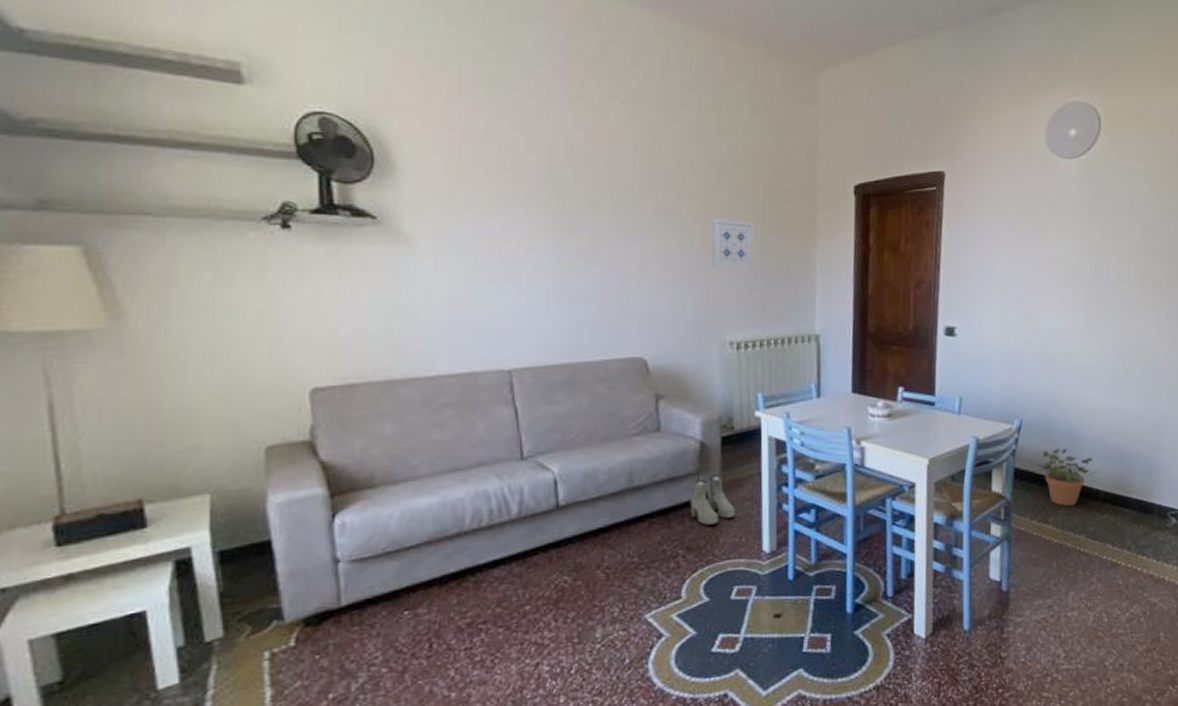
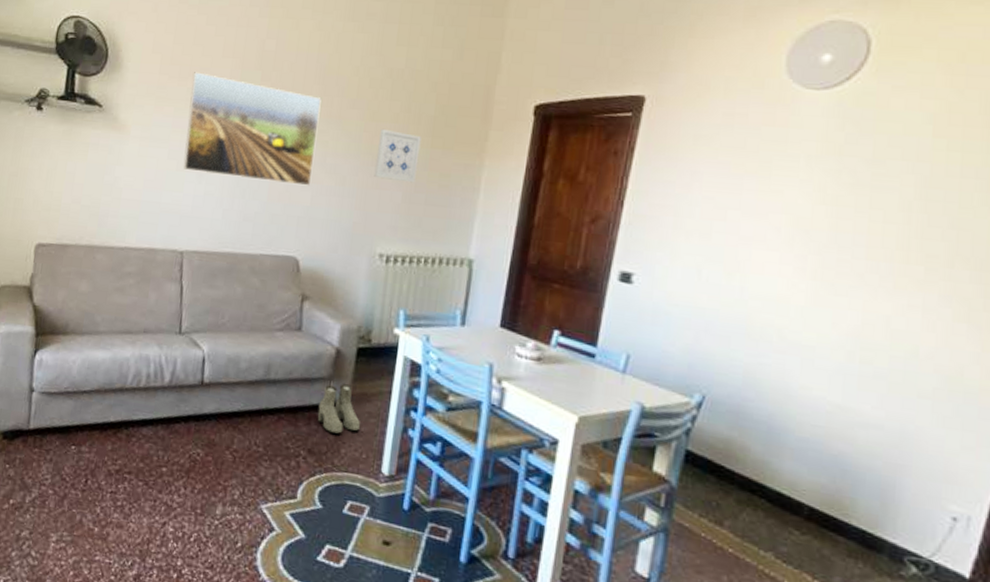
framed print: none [490,172,648,284] -> present [183,72,322,186]
potted plant: present [1038,448,1099,506] -> none [719,437,805,514]

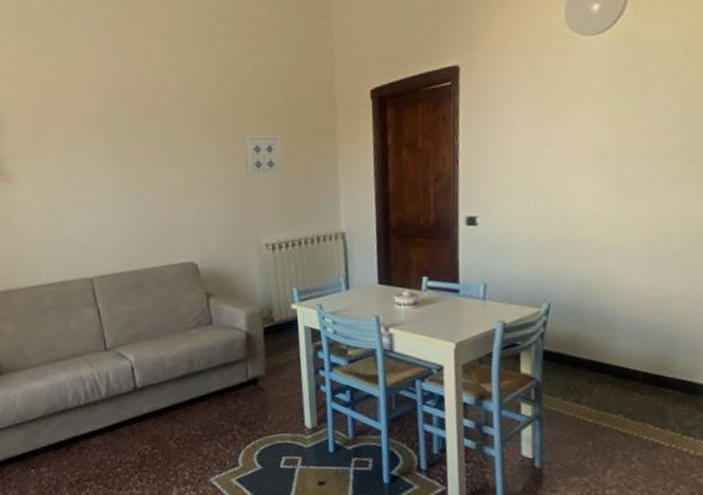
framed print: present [183,72,322,186] -> none [65,114,193,206]
boots: present [318,384,360,434] -> none [240,361,279,404]

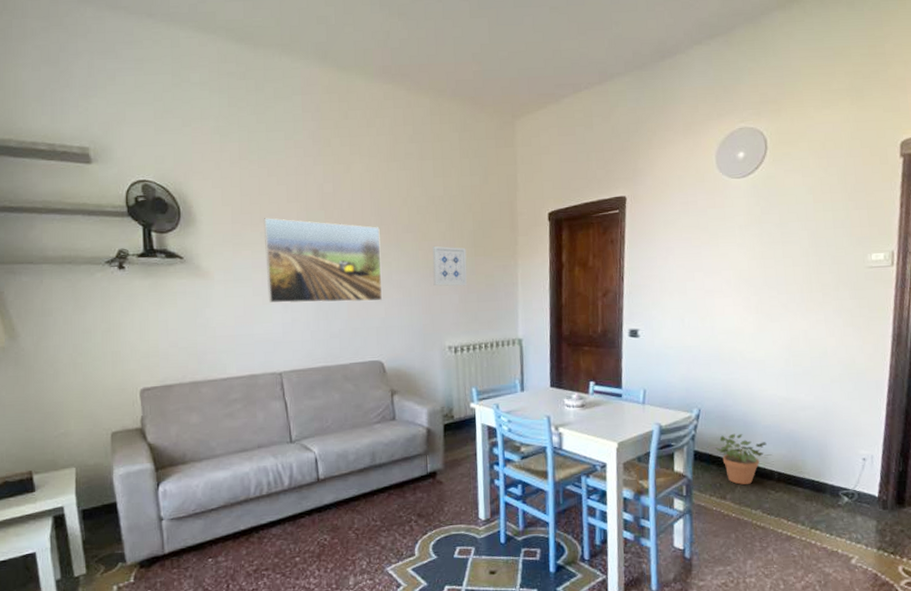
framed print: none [65,114,193,206] -> present [264,218,383,303]
potted plant: none [568,329,636,387] -> present [715,433,772,485]

